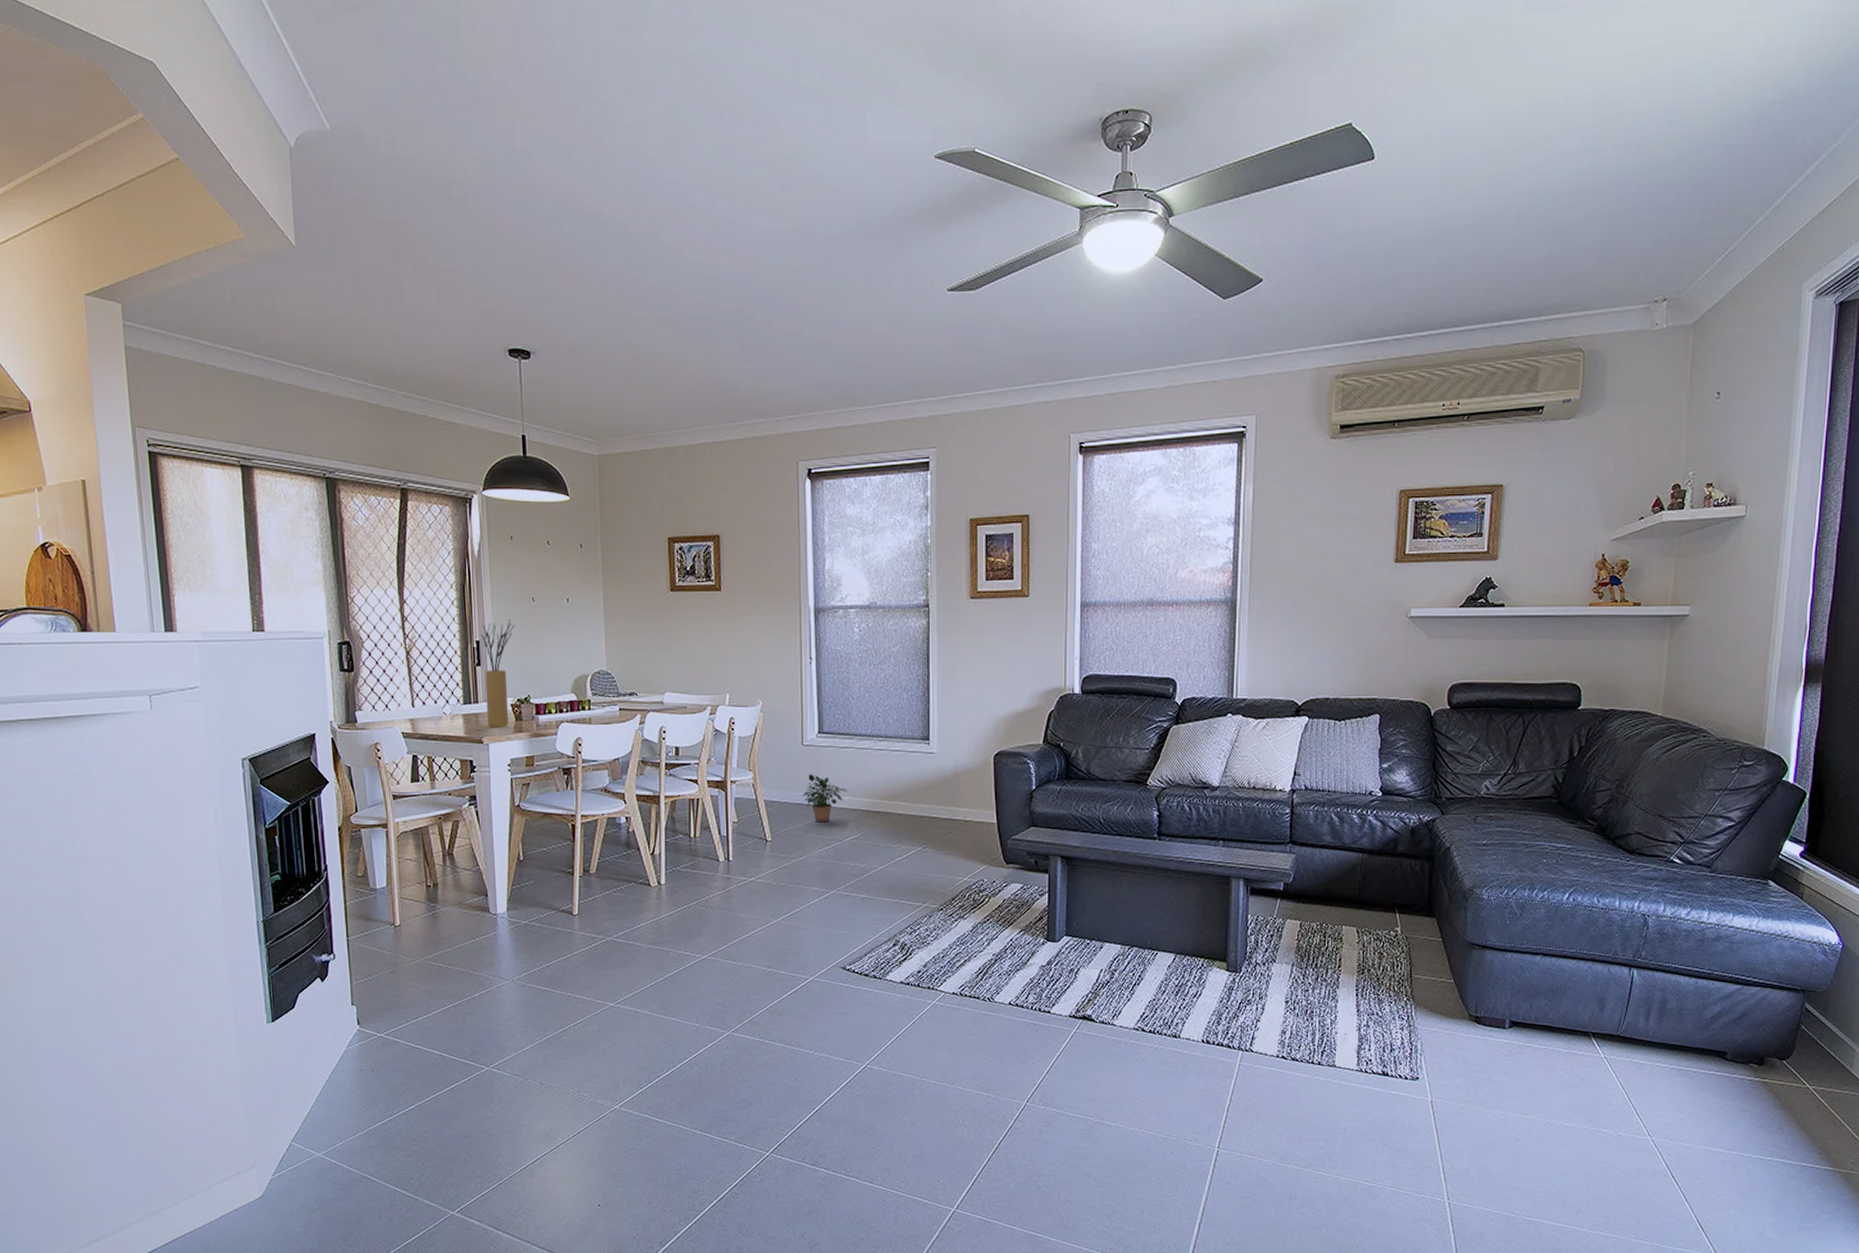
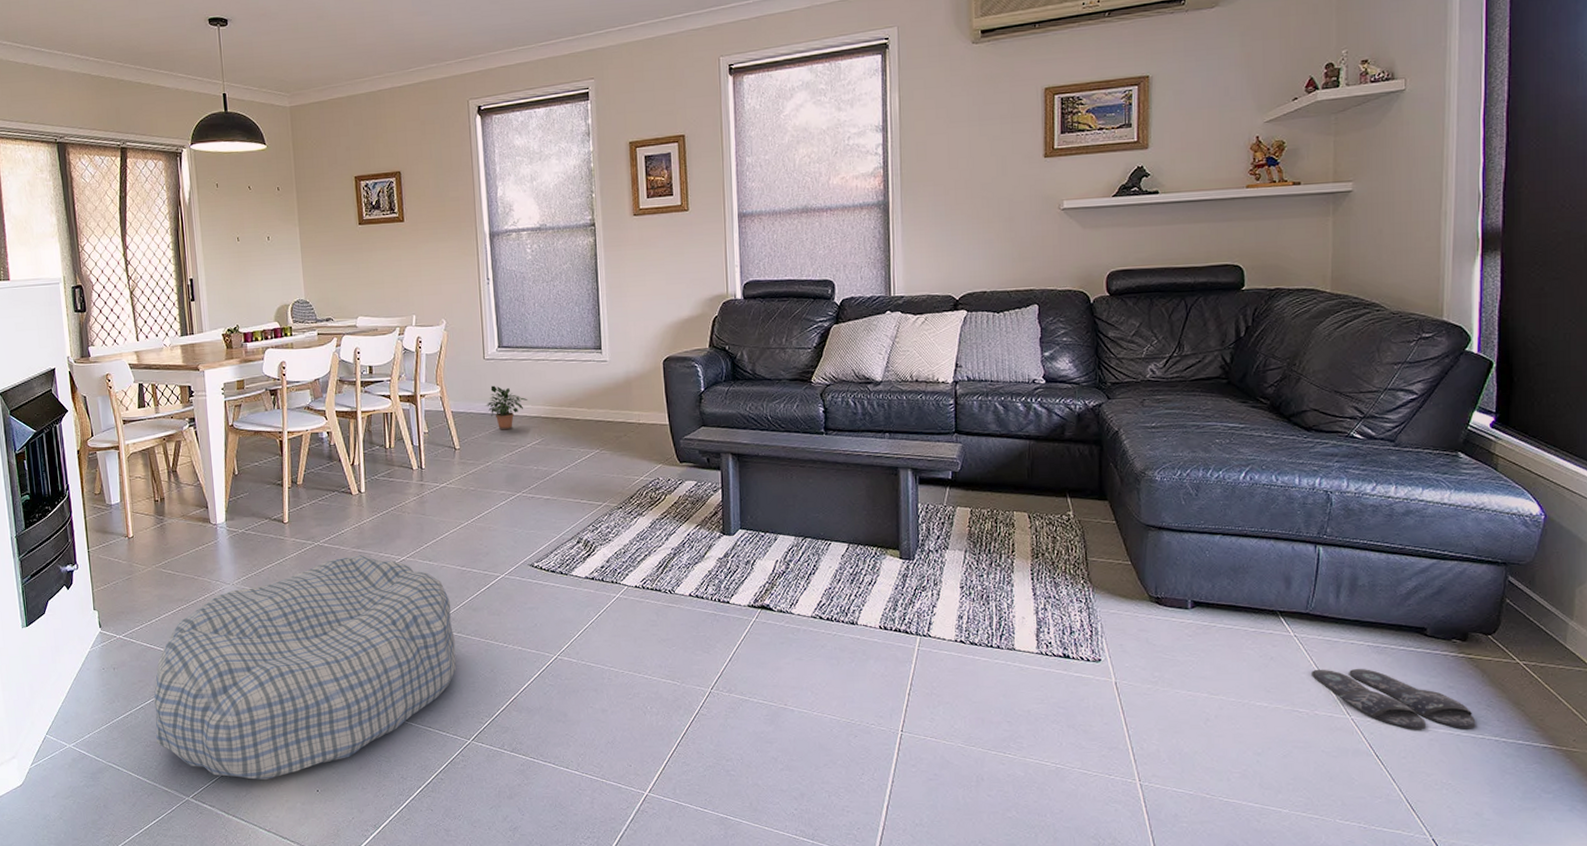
dog bed: none [418,952,757,1193] -> present [154,555,456,780]
vase: present [480,620,515,728] -> none [193,258,223,356]
slippers: none [1618,1090,1766,1152] -> present [1312,669,1476,730]

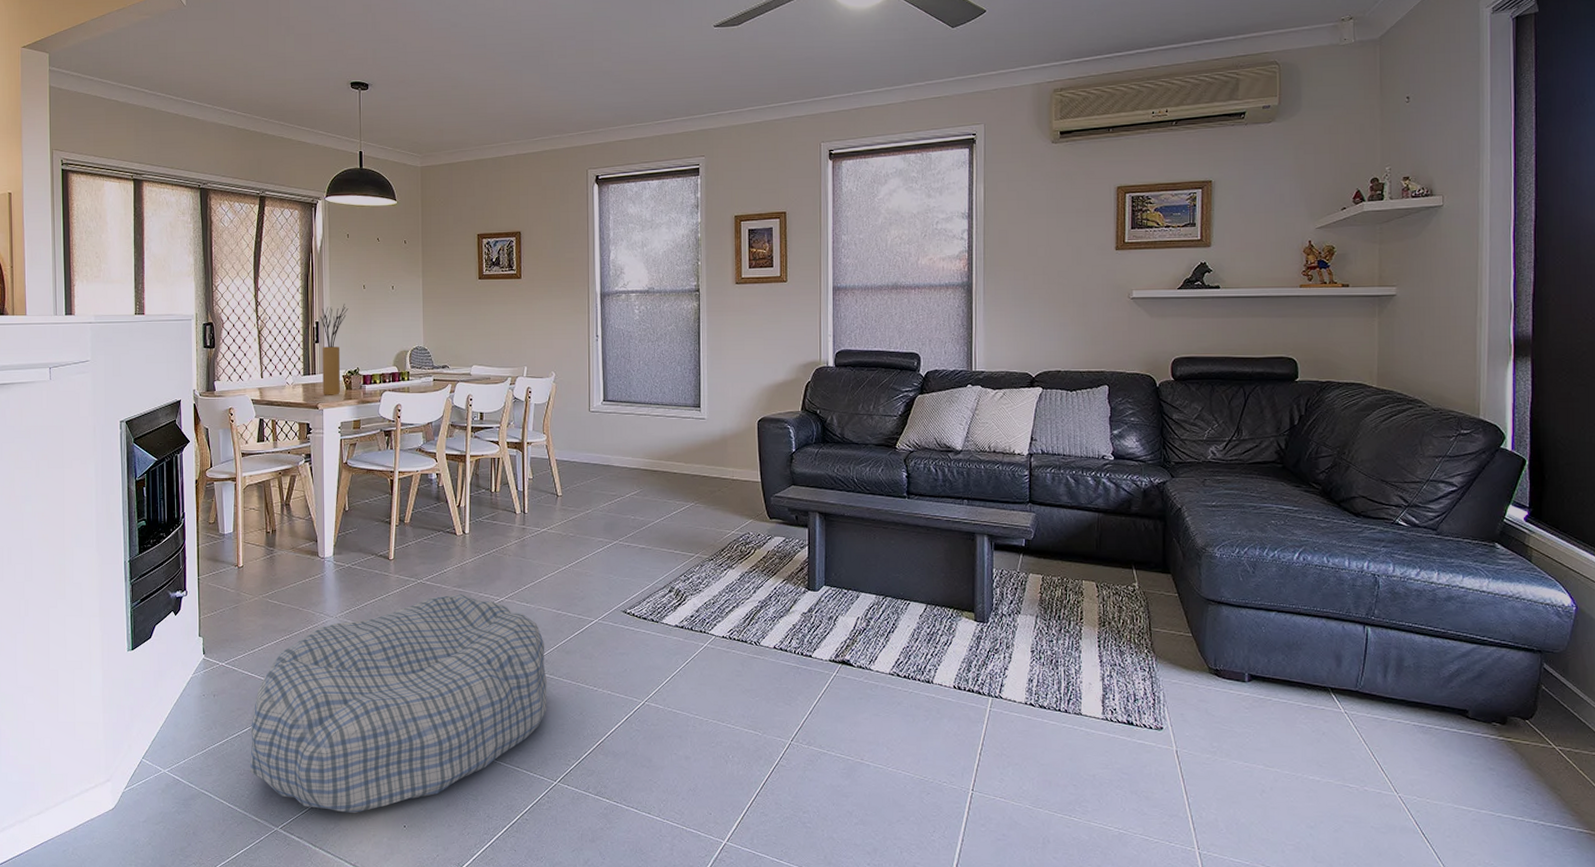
vase: none [193,258,223,356] -> present [319,304,349,395]
potted plant: present [486,385,528,430] -> none [589,437,629,480]
slippers: present [1312,669,1476,730] -> none [1361,746,1516,811]

